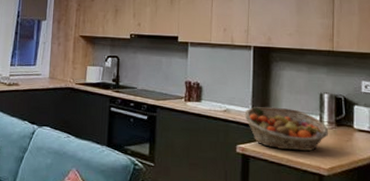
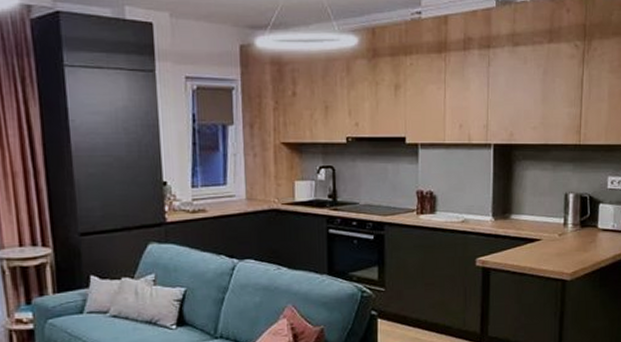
fruit basket: present [244,107,329,151] -> none [484,212,573,259]

